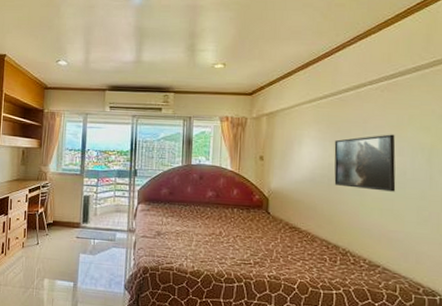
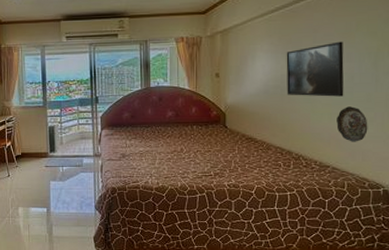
decorative plate: none [387,203,422,242] -> present [336,106,368,142]

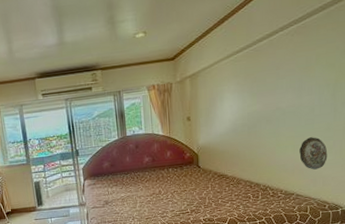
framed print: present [286,41,344,97] -> none [252,76,306,132]

